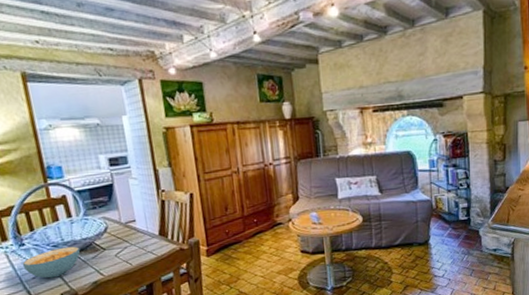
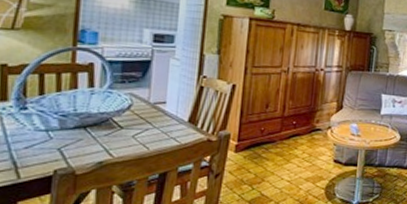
cereal bowl: present [22,246,81,278] -> none [16,118,94,151]

